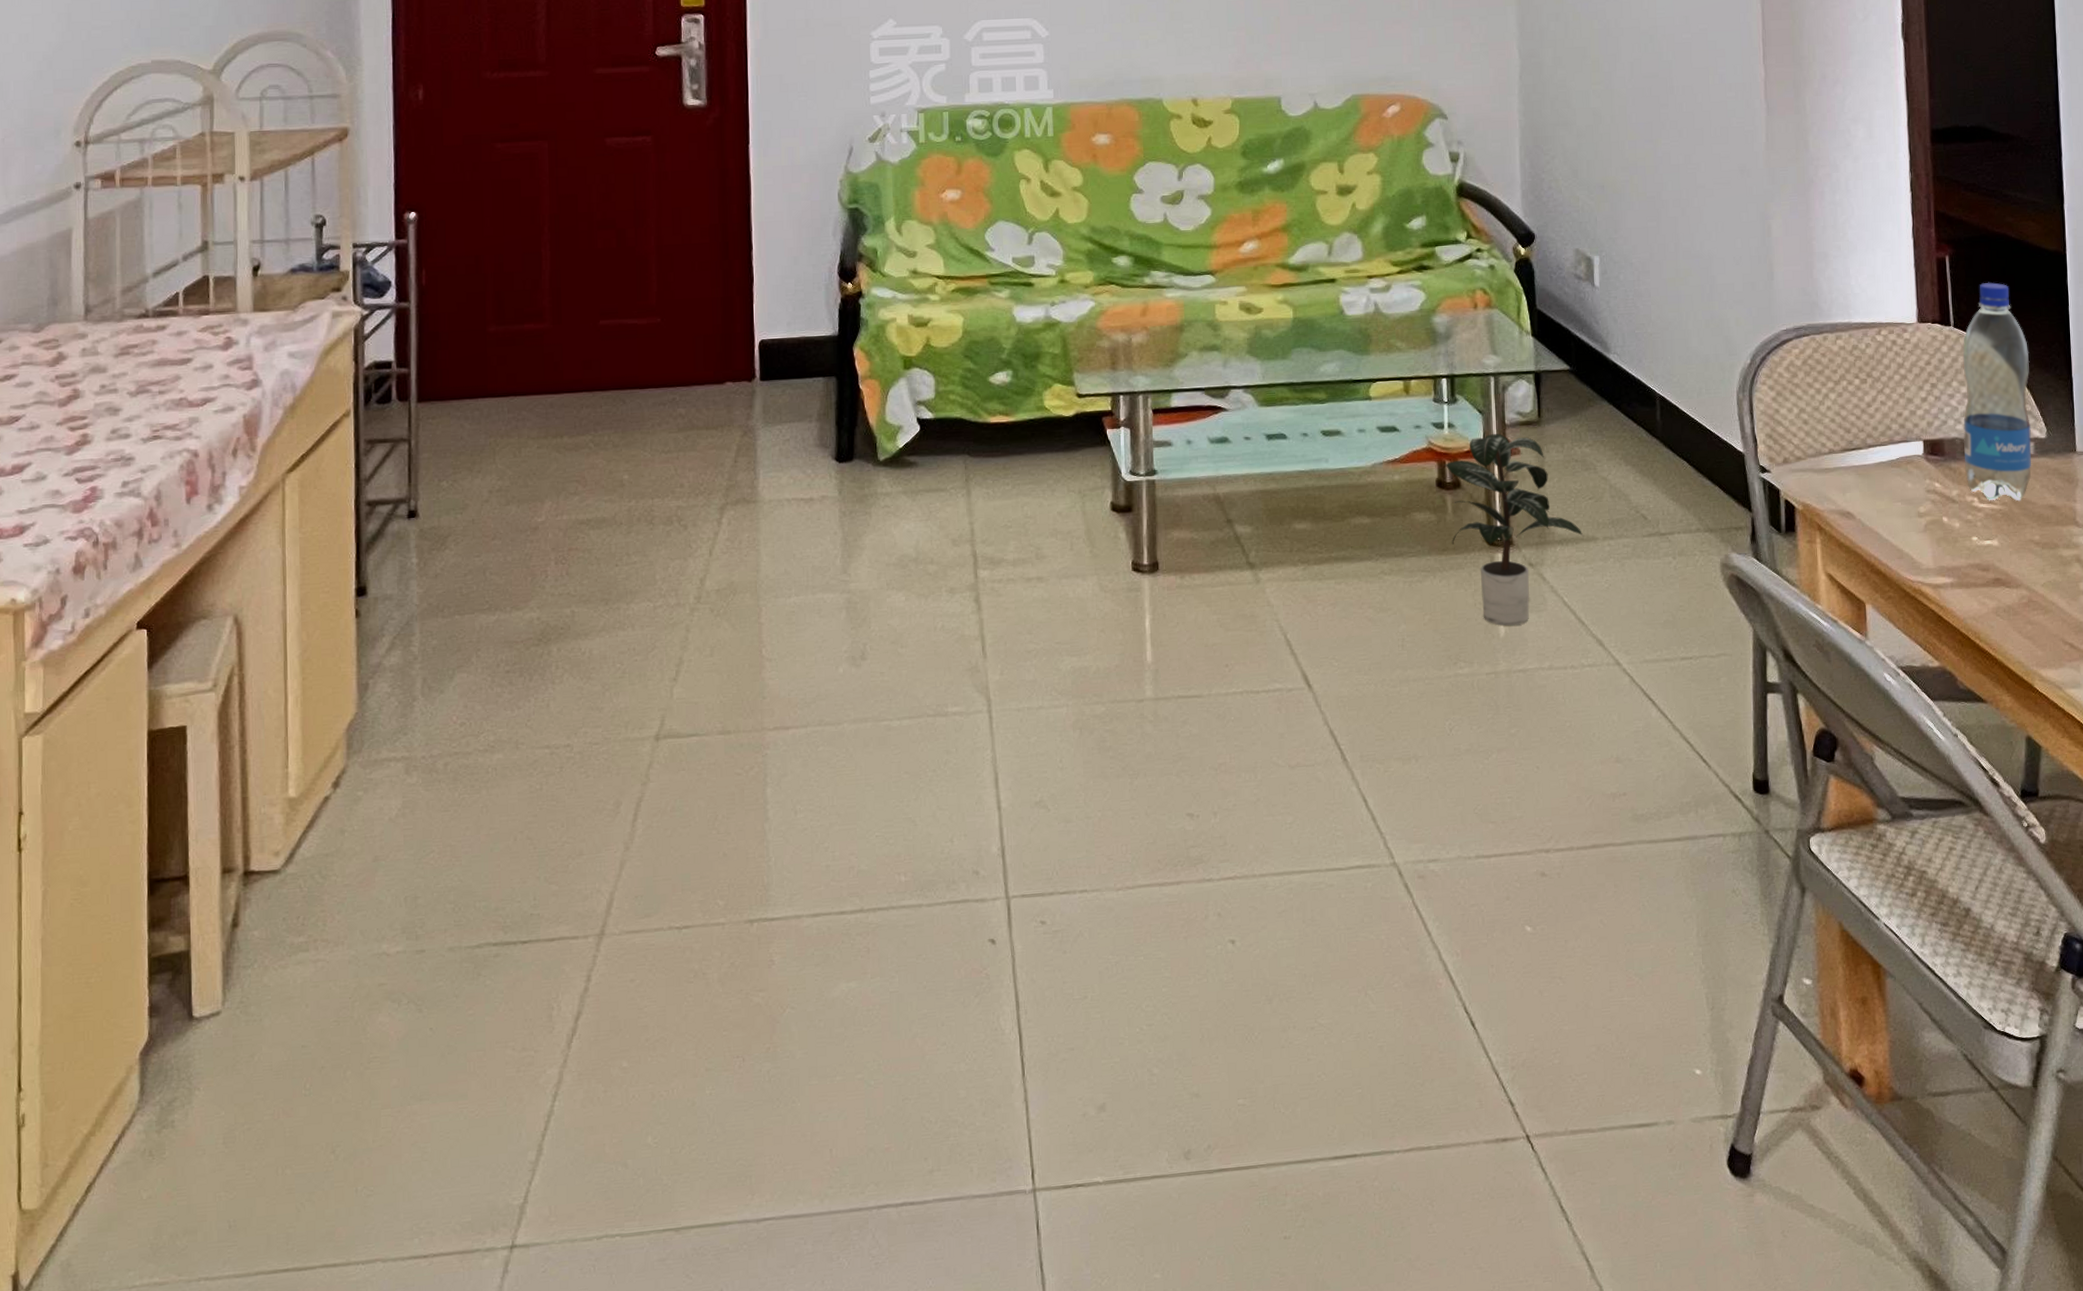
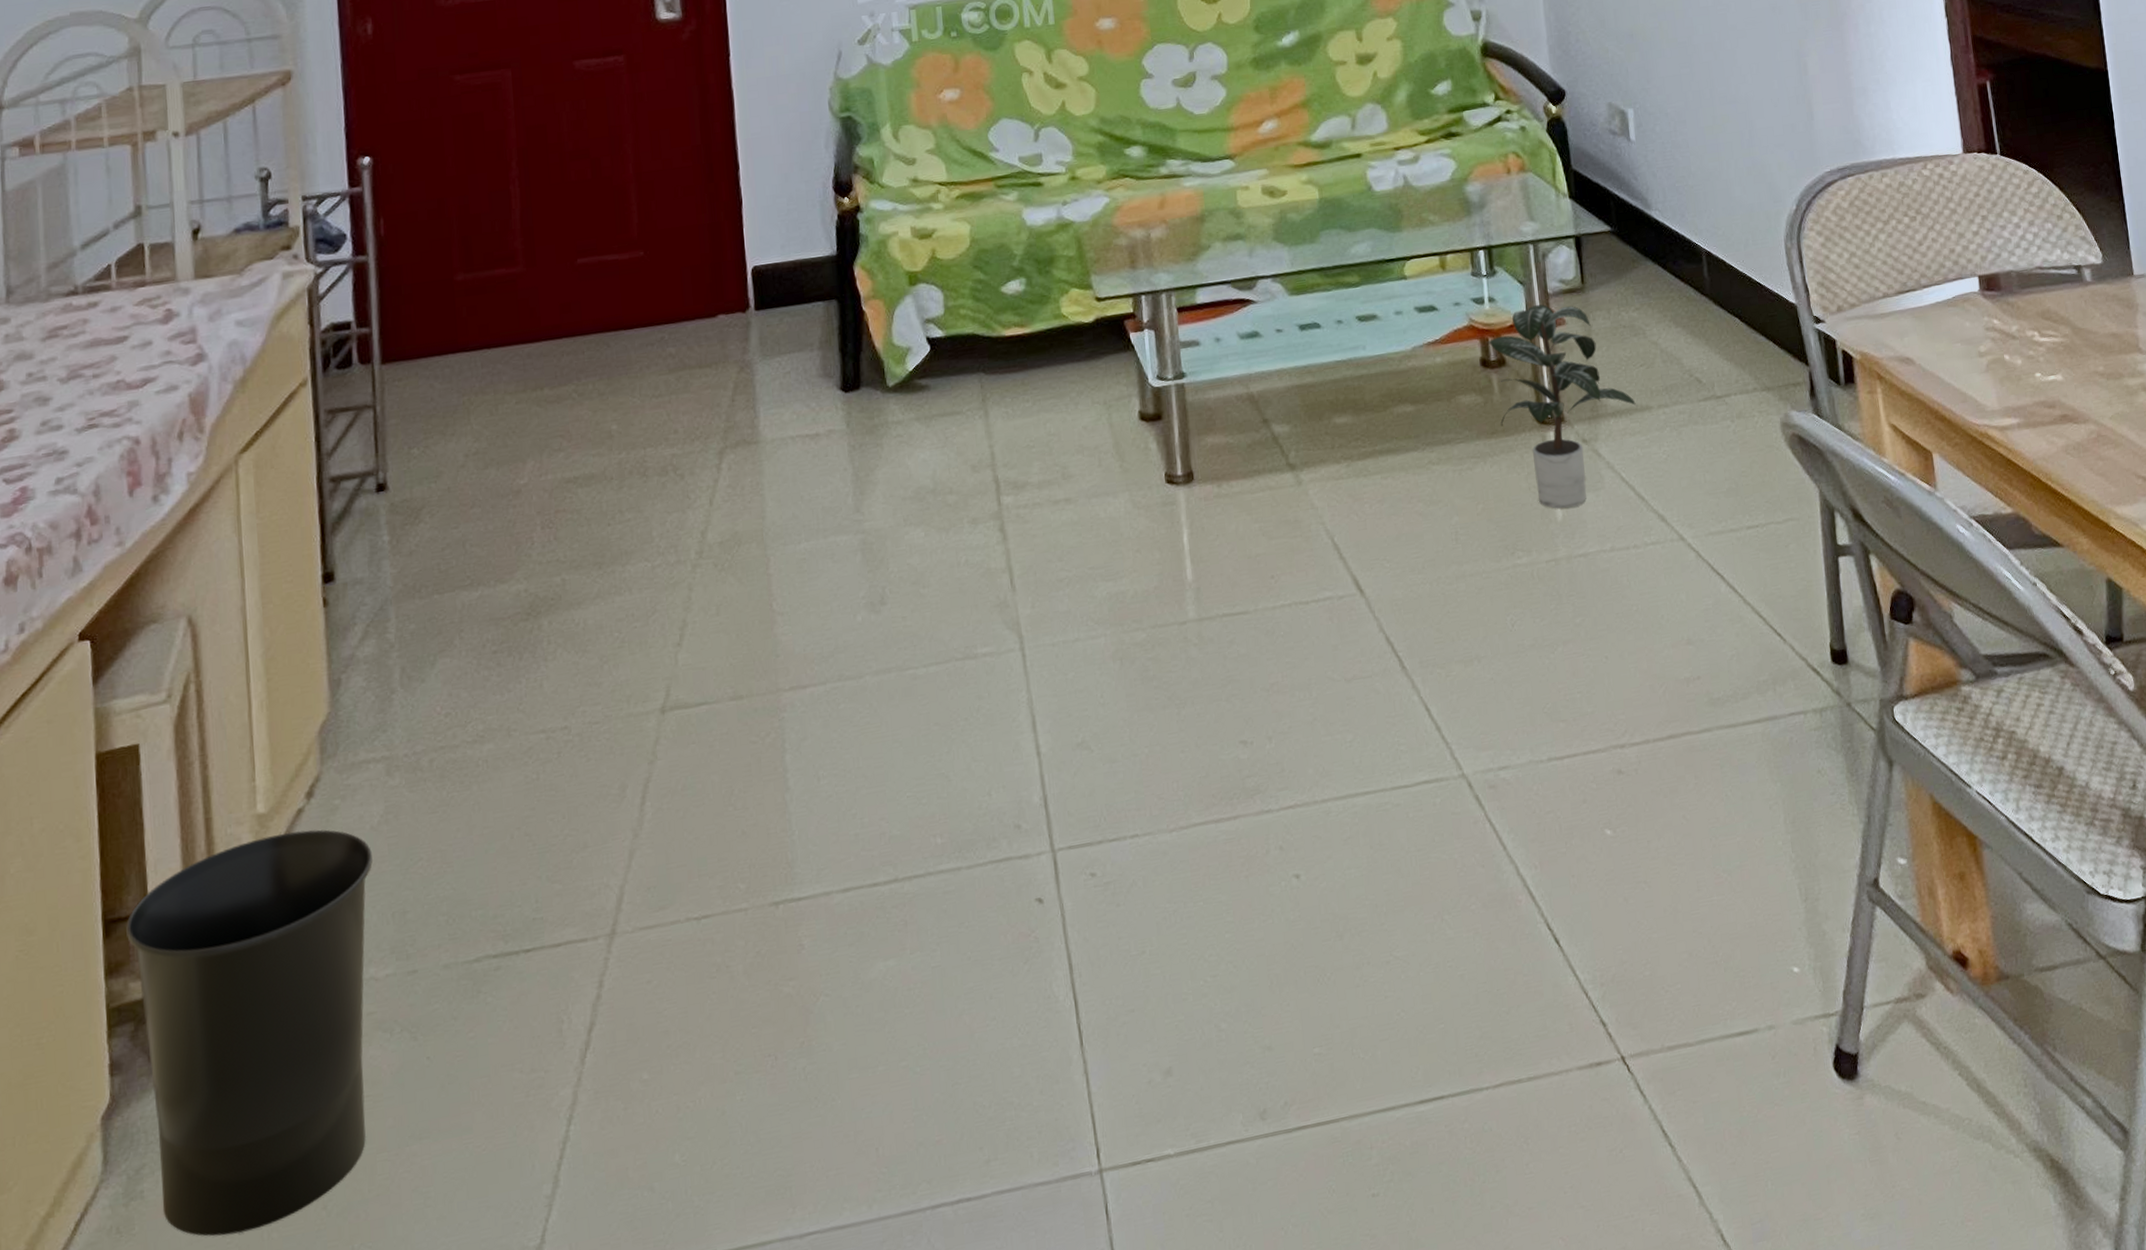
waste bin: none [168,816,389,1167] -> present [126,829,373,1236]
bottle: present [1962,282,2032,502] -> none [2010,105,2091,334]

